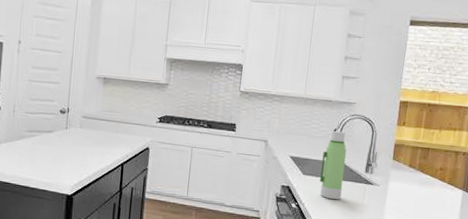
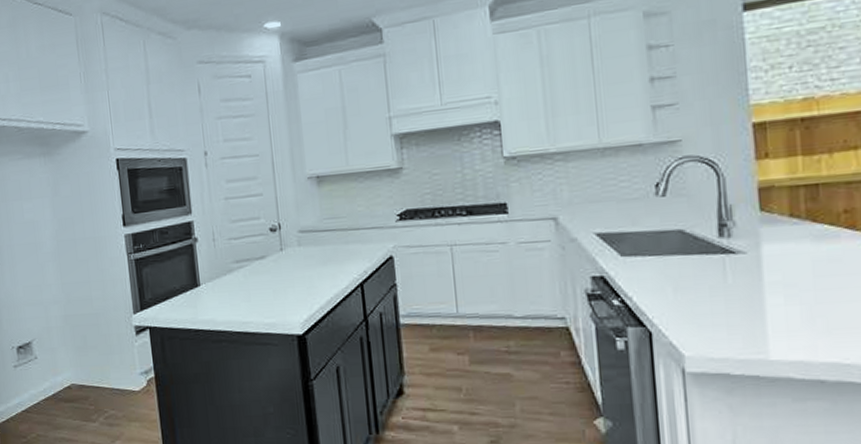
water bottle: present [320,131,347,200] -> none [645,185,688,285]

